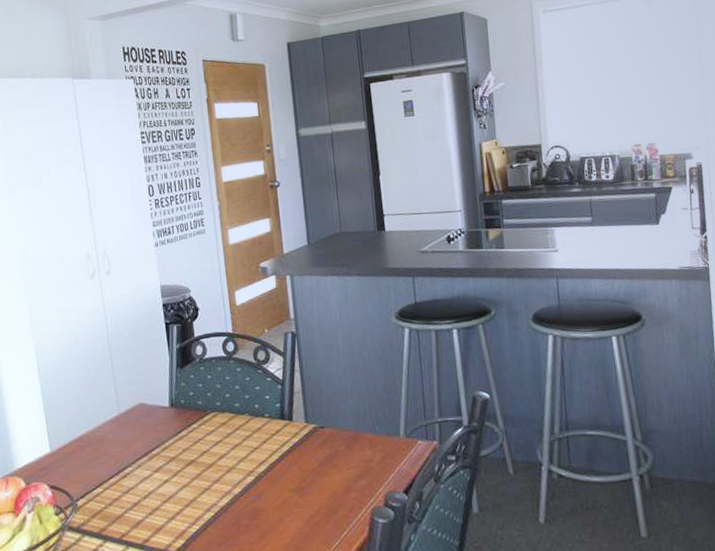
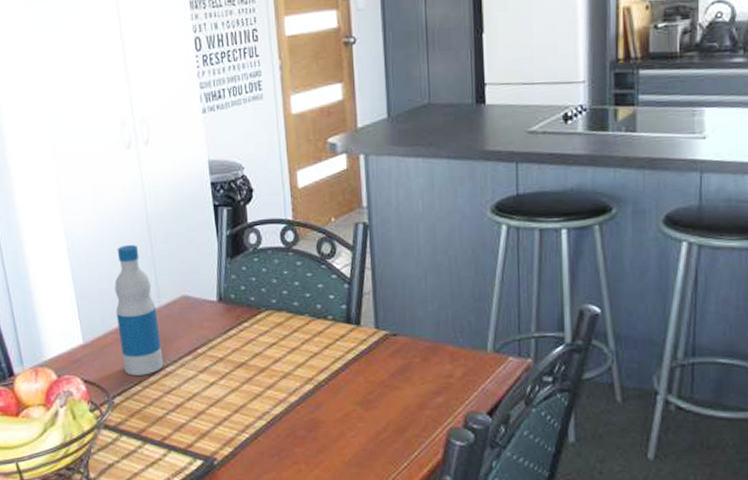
bottle: none [79,361,122,479] -> present [114,245,164,376]

